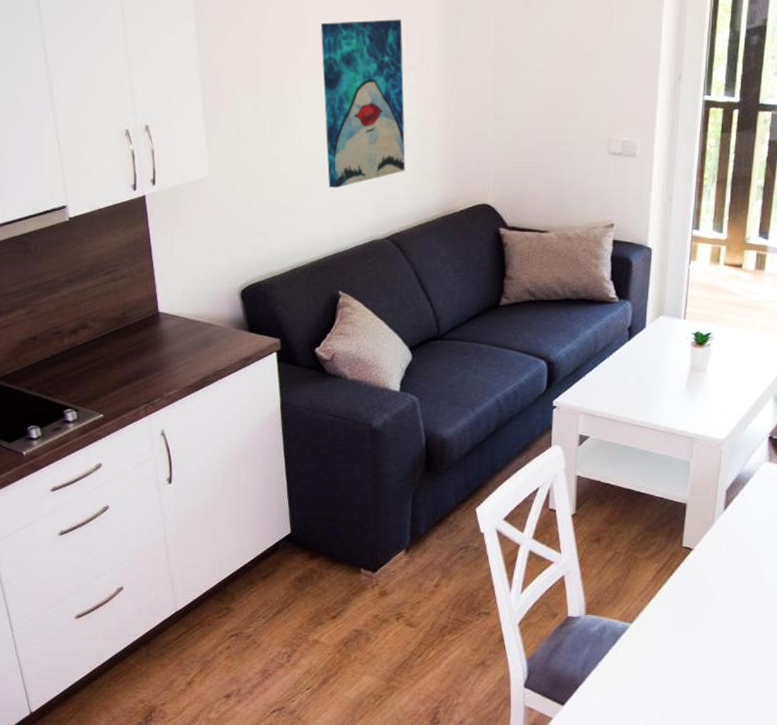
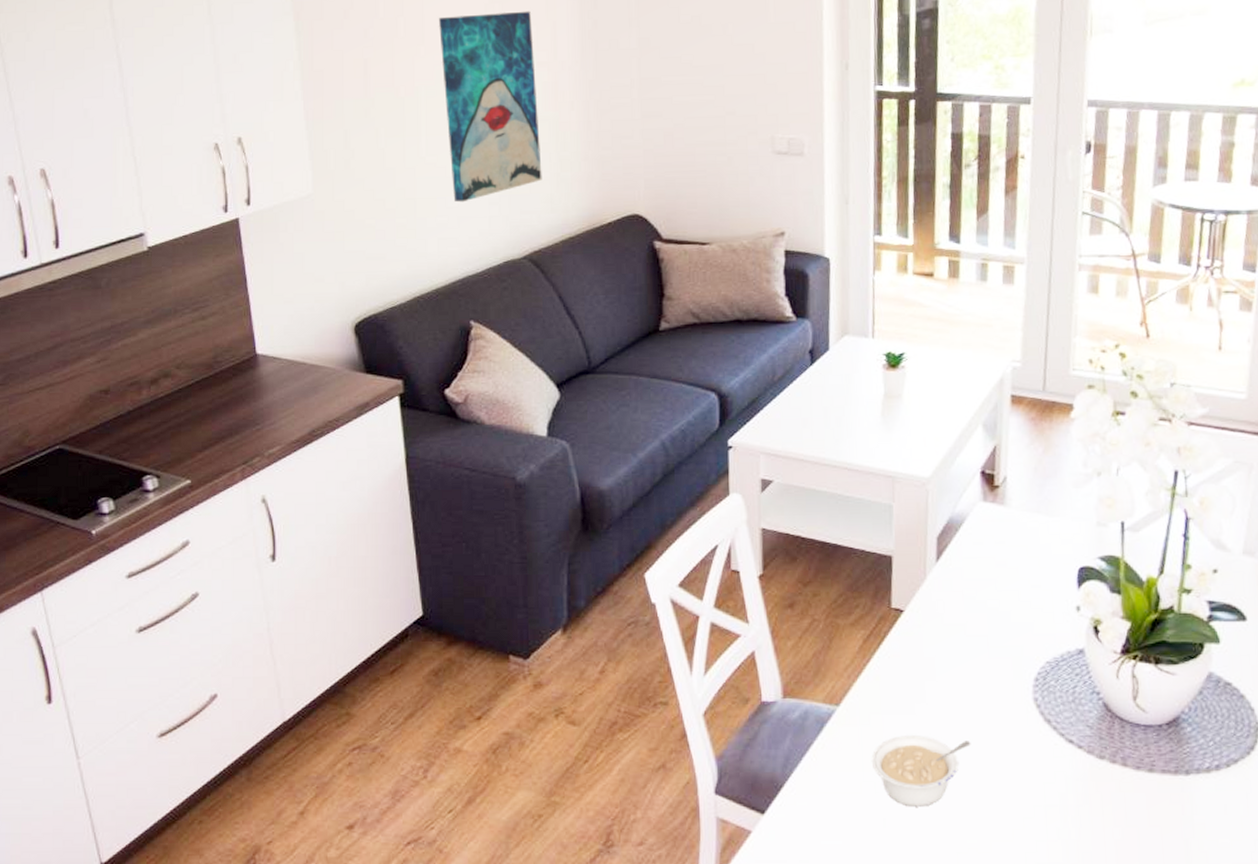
legume: none [656,650,741,707] -> present [871,735,971,807]

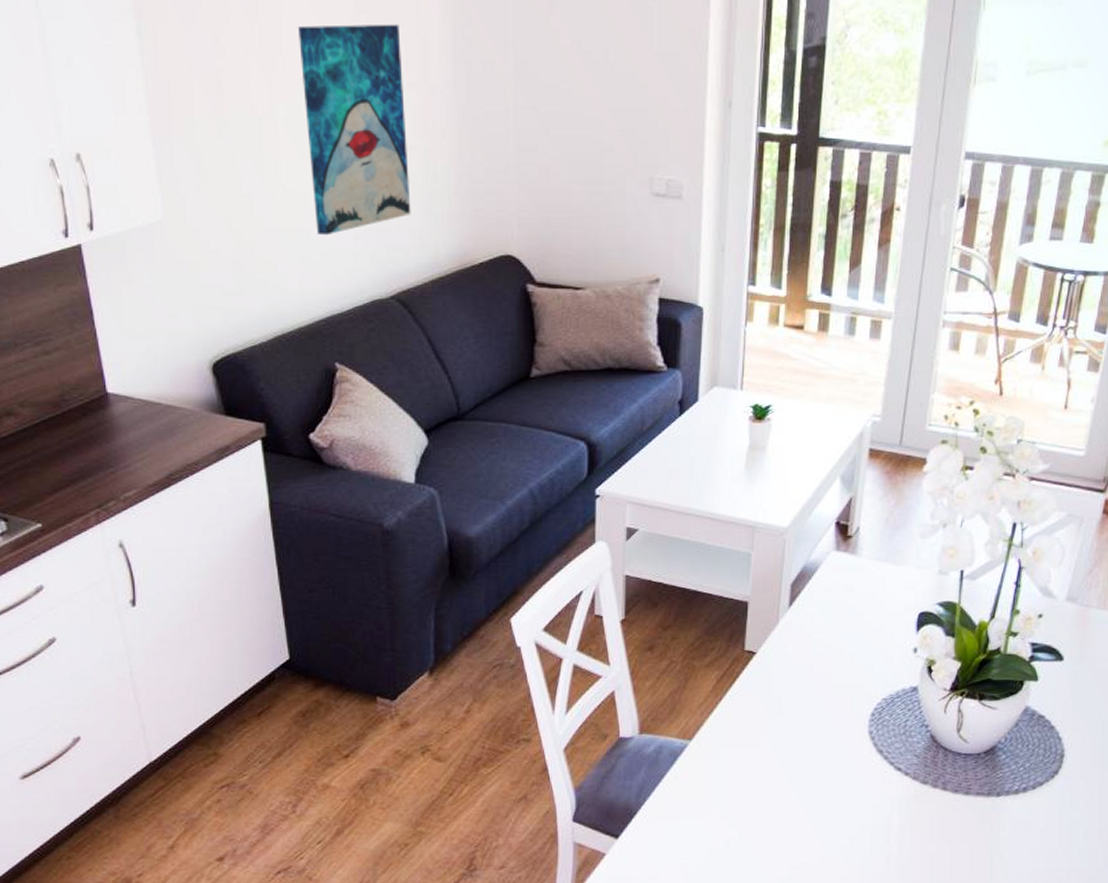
legume: present [871,735,971,807] -> none [718,766,810,829]

